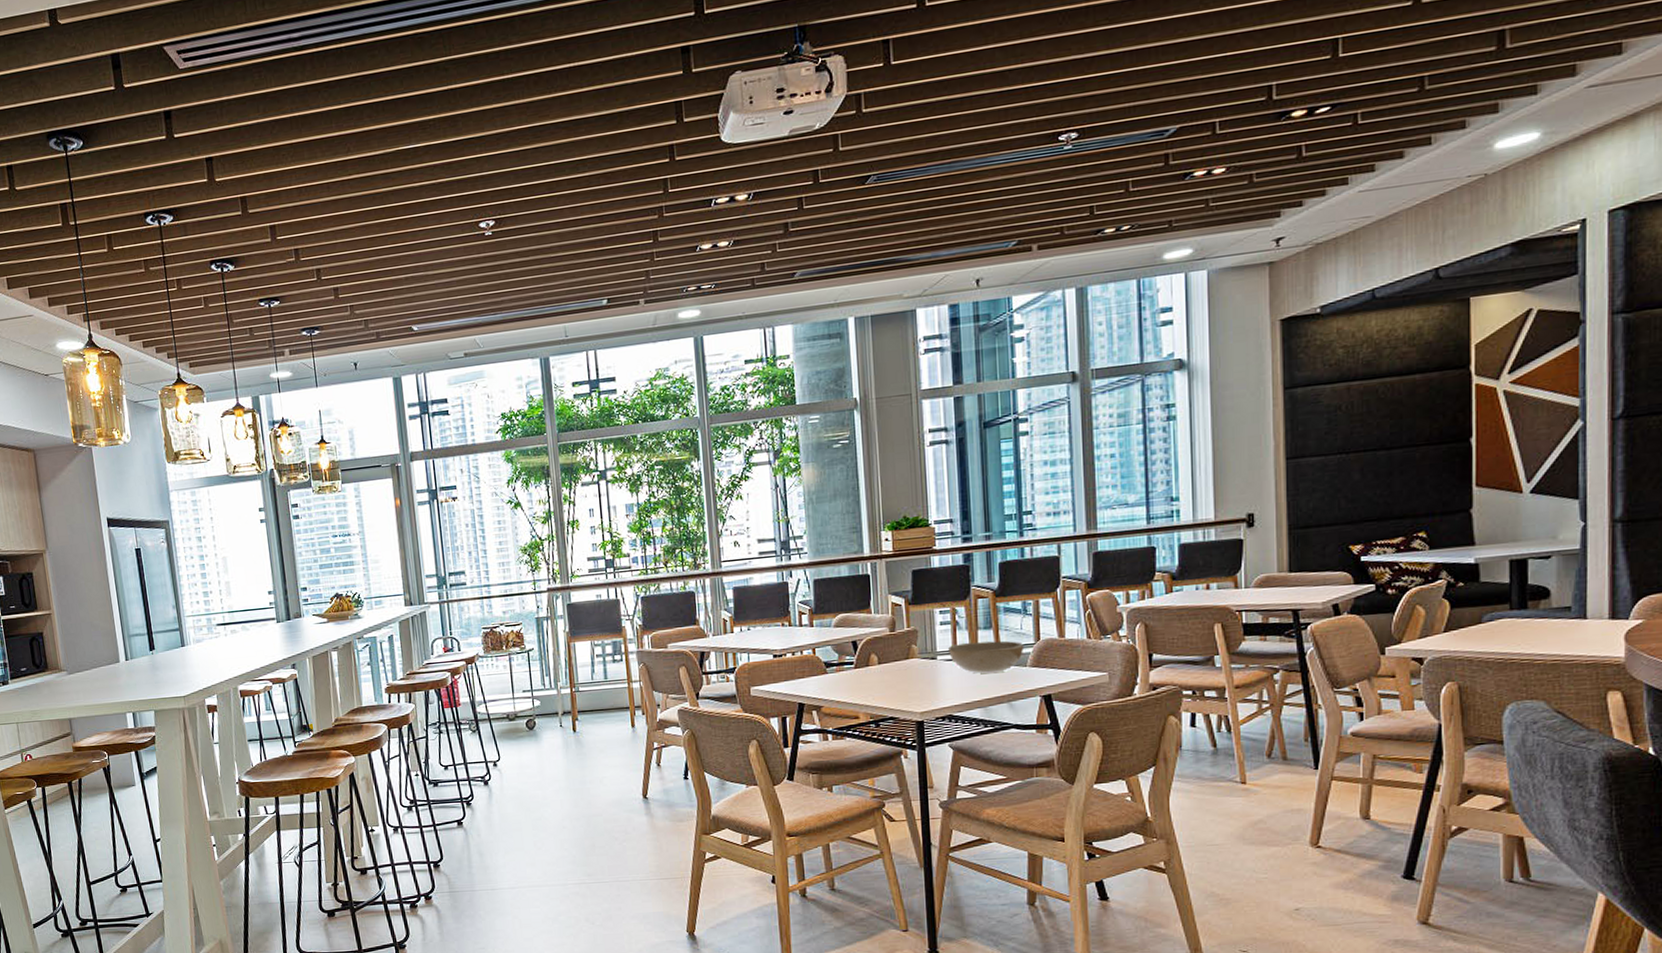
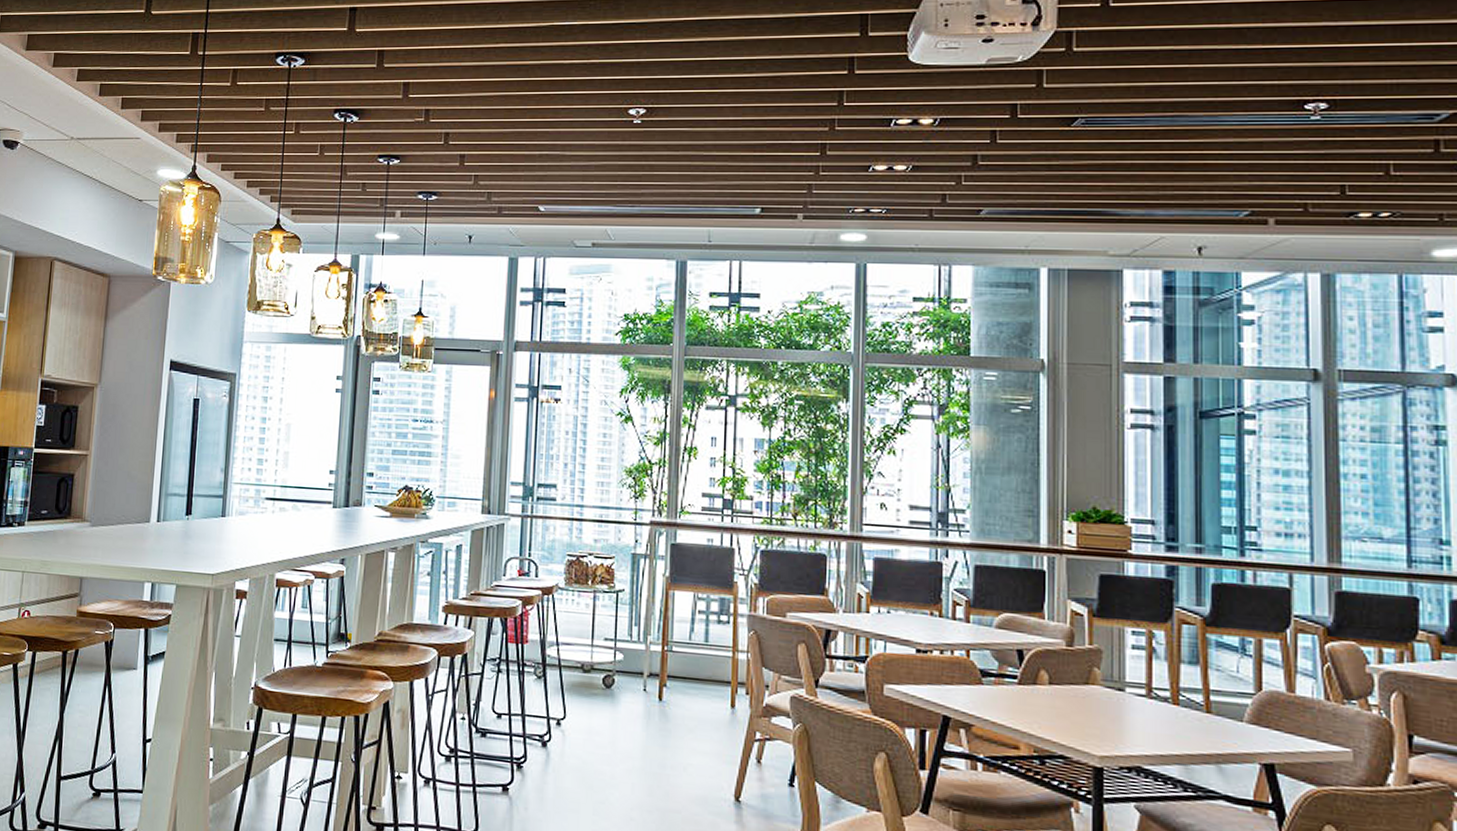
bowl: present [947,640,1024,674] -> none [1139,676,1241,724]

